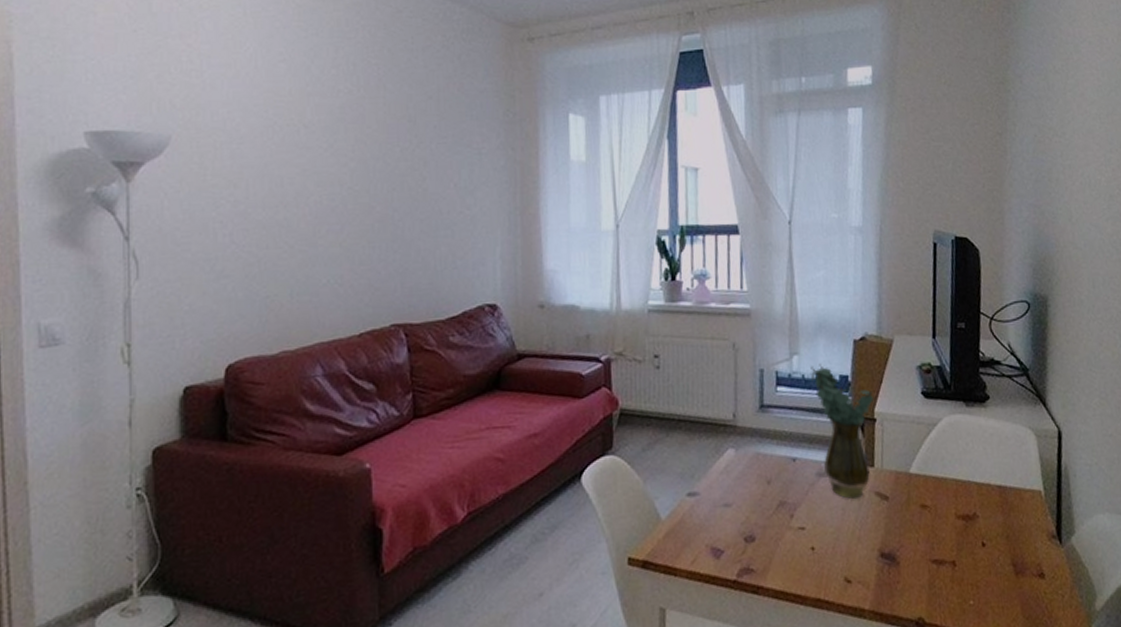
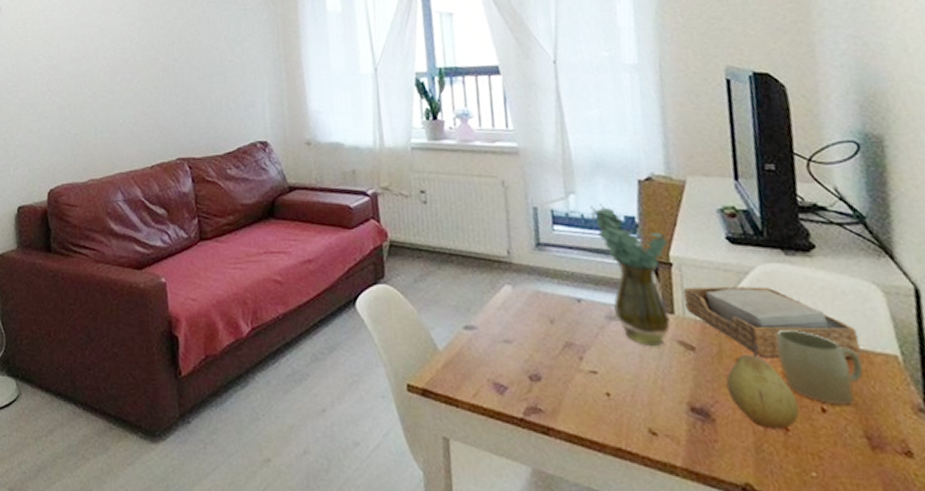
napkin holder: none [883,436,1016,501] -> present [683,286,862,358]
fruit: none [910,488,966,565] -> present [725,343,800,428]
mug: none [952,474,1016,539] -> present [776,330,864,405]

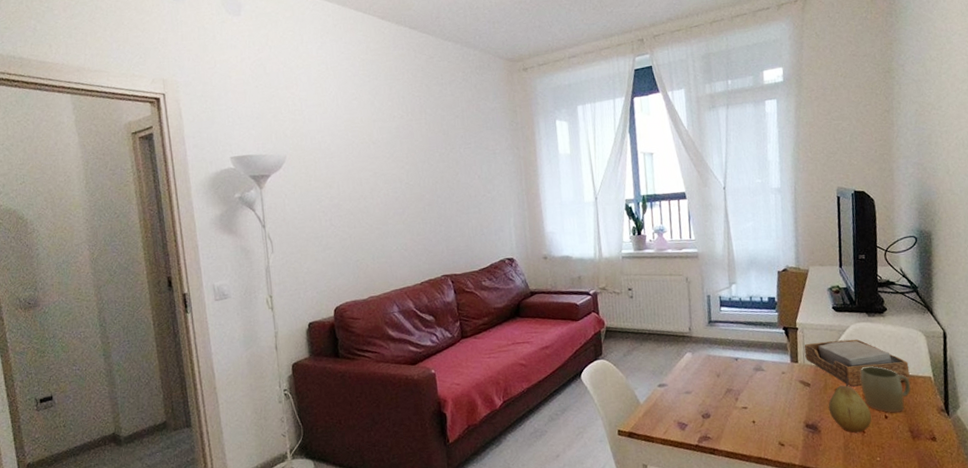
vase: present [590,204,671,346] -> none [745,290,796,386]

